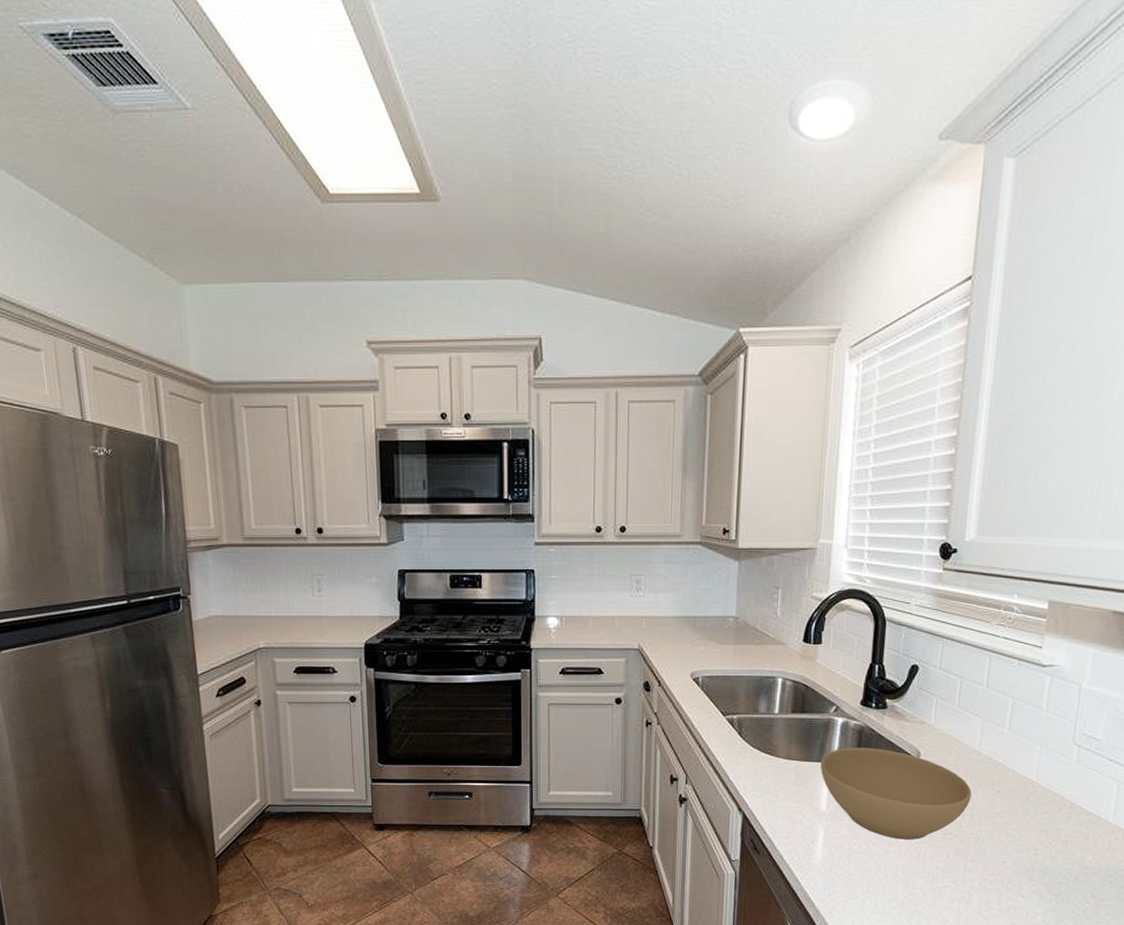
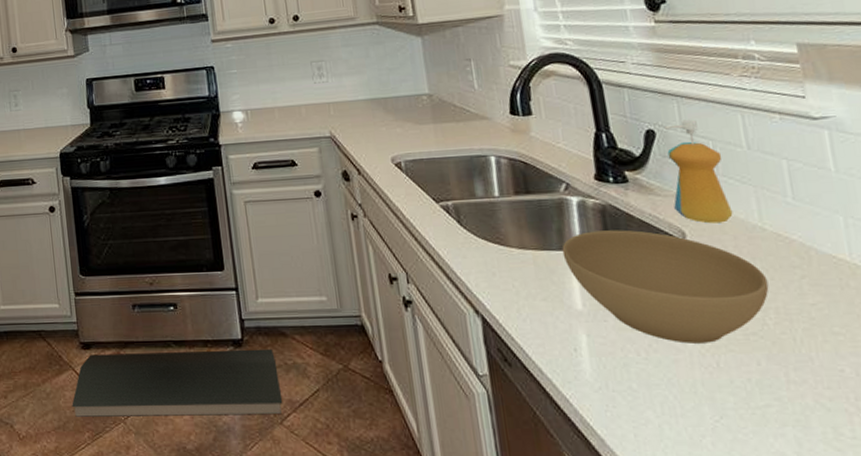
door mat: none [362,834,561,889] -> present [72,349,283,417]
soap dispenser: none [917,658,966,747] -> present [665,119,733,224]

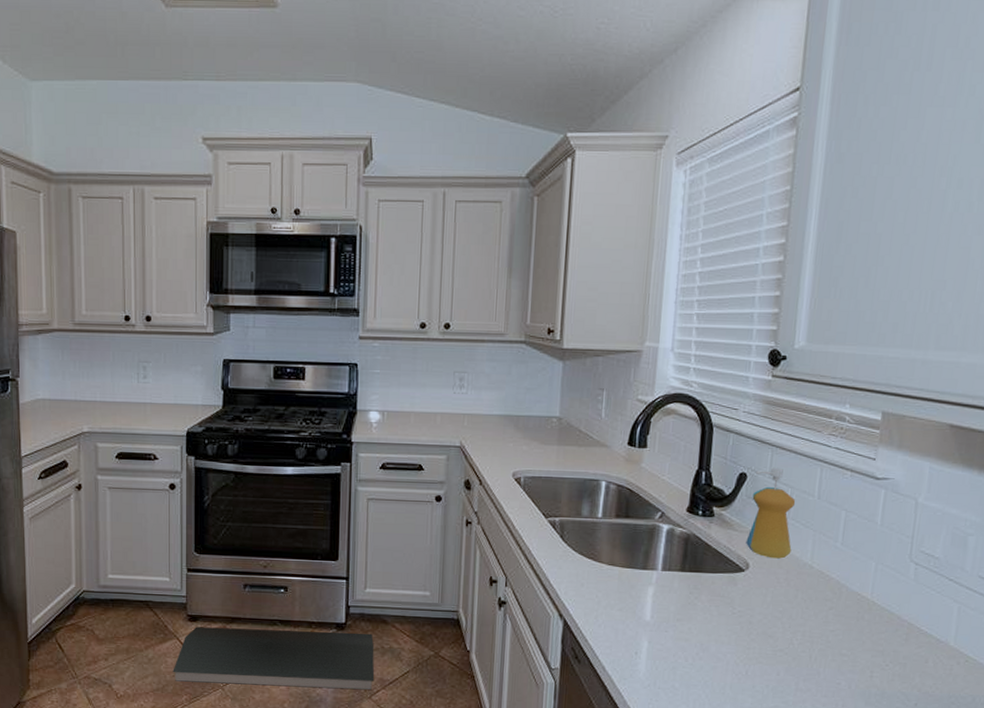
bowl: present [562,229,769,344] -> none [644,555,804,655]

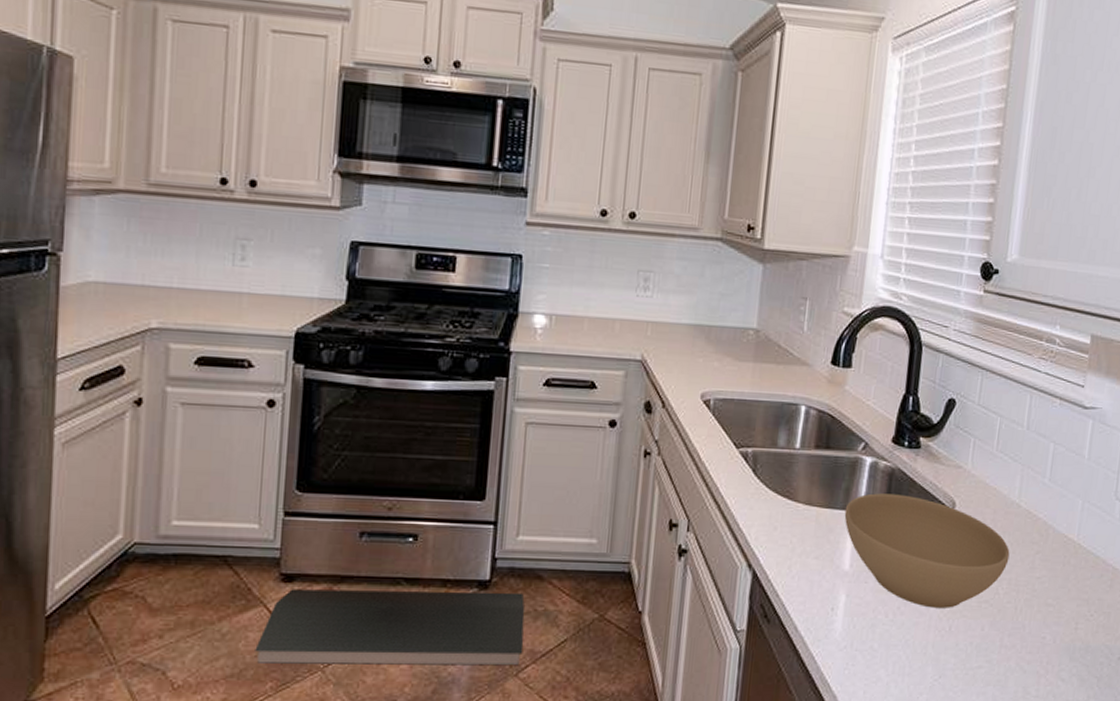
bowl: none [644,555,804,655] -> present [844,493,1010,608]
soap dispenser: present [746,467,796,559] -> none [953,393,1005,497]

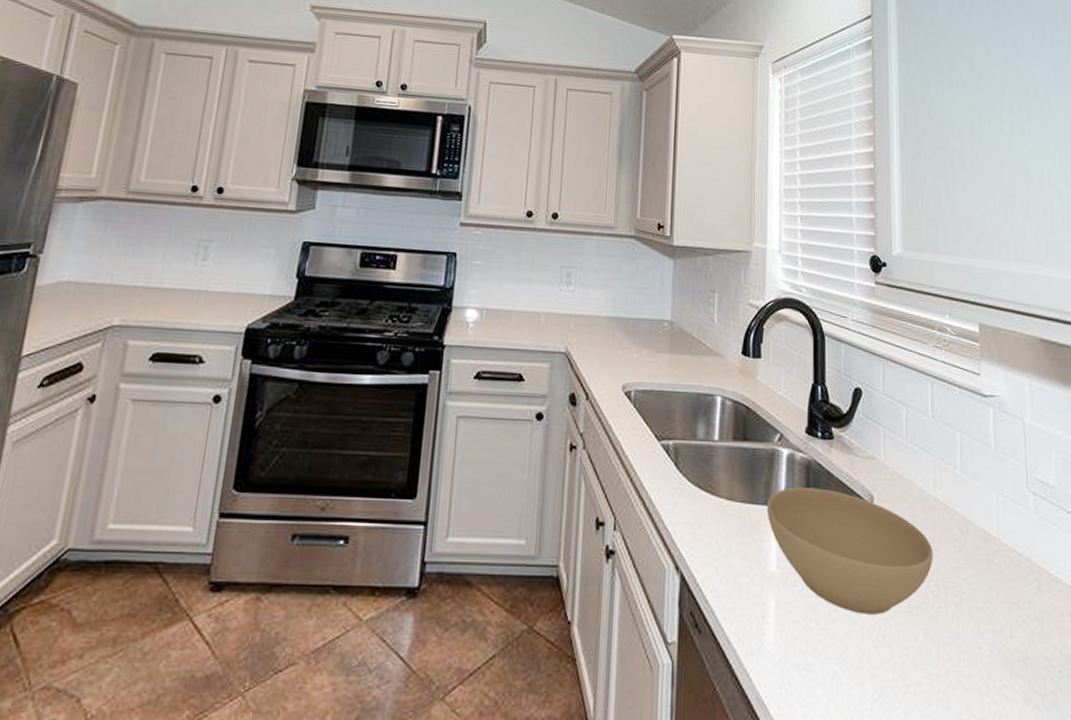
door mat: present [255,589,525,666] -> none [175,599,453,688]

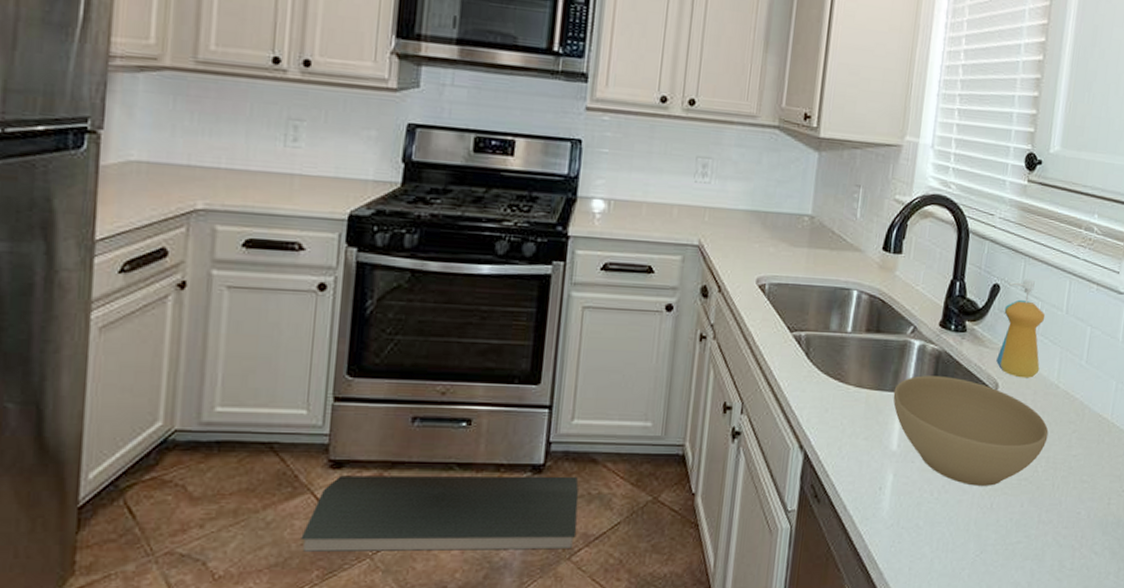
door mat: none [175,599,453,688] -> present [300,475,579,552]
soap dispenser: none [868,382,914,490] -> present [996,279,1046,378]

